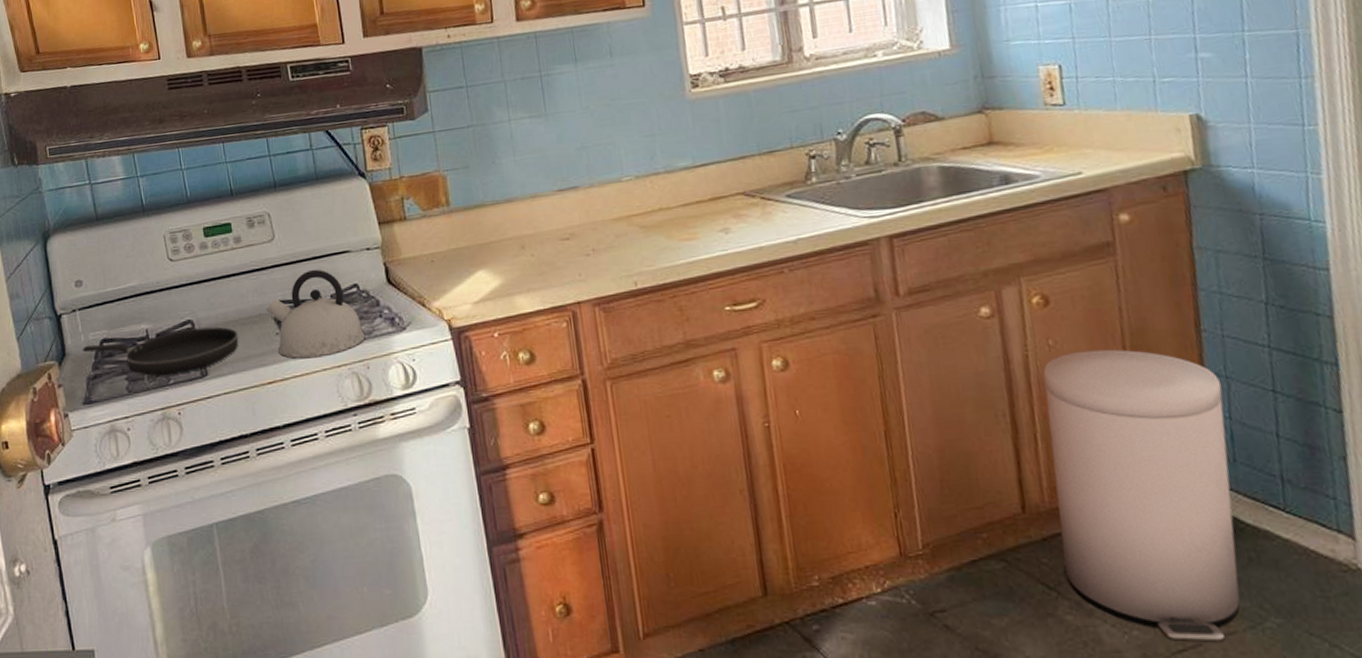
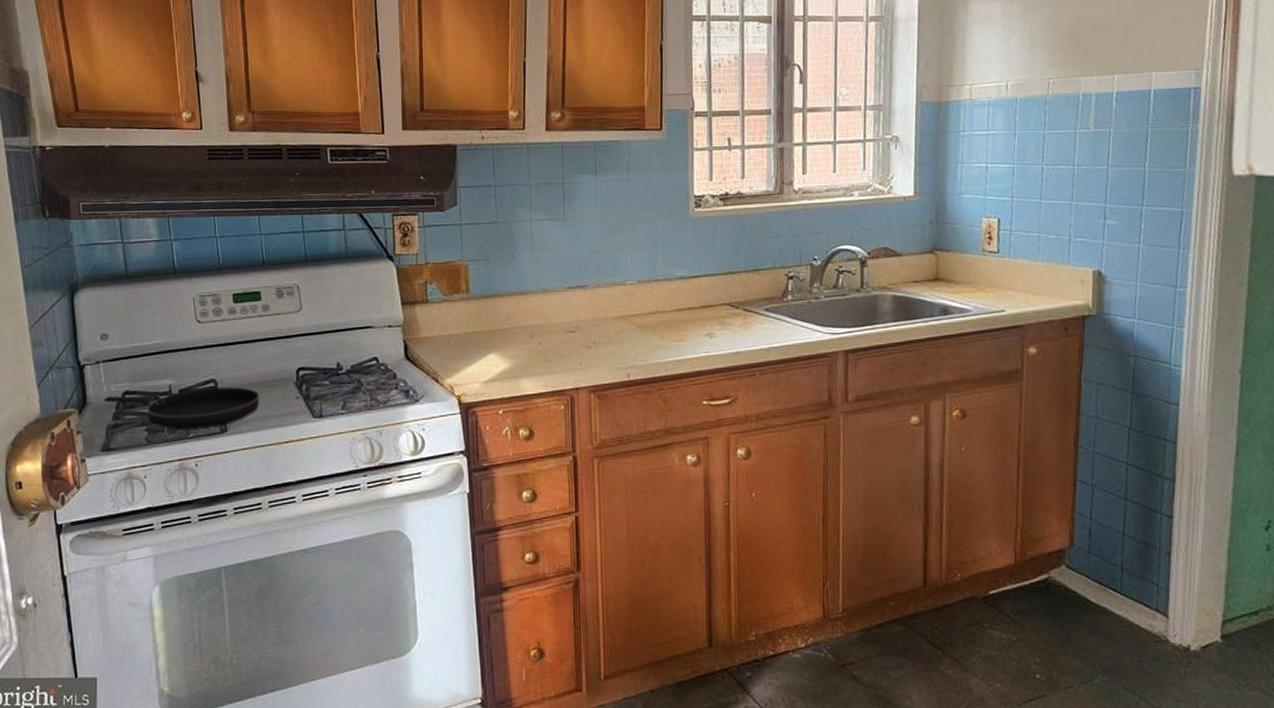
kettle: present [266,269,366,360] -> none [289,341,380,422]
pedal bin: present [1042,349,1242,643] -> none [950,457,1088,695]

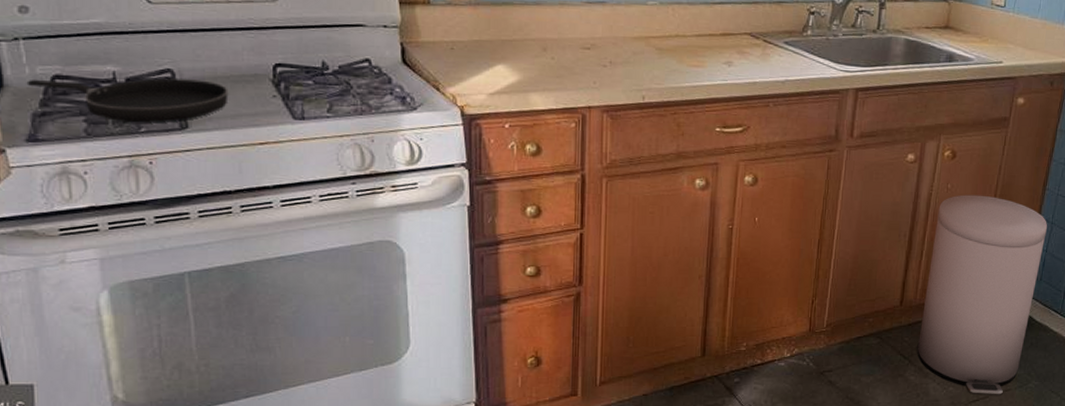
pedal bin: none [950,457,1088,695] -> present [917,194,1048,396]

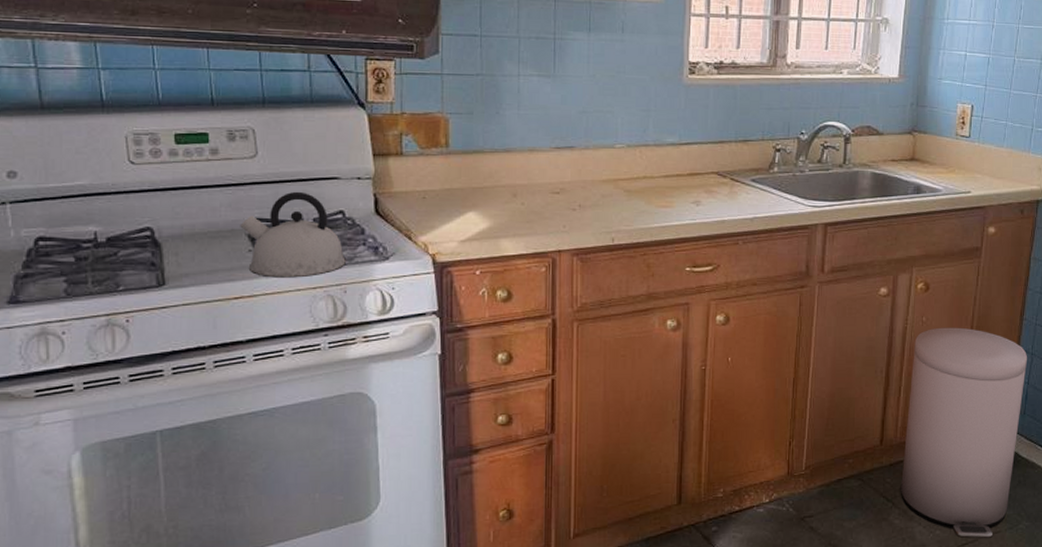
frying pan: present [26,78,229,122] -> none [11,237,206,280]
kettle: none [263,37,373,126] -> present [240,191,346,278]

